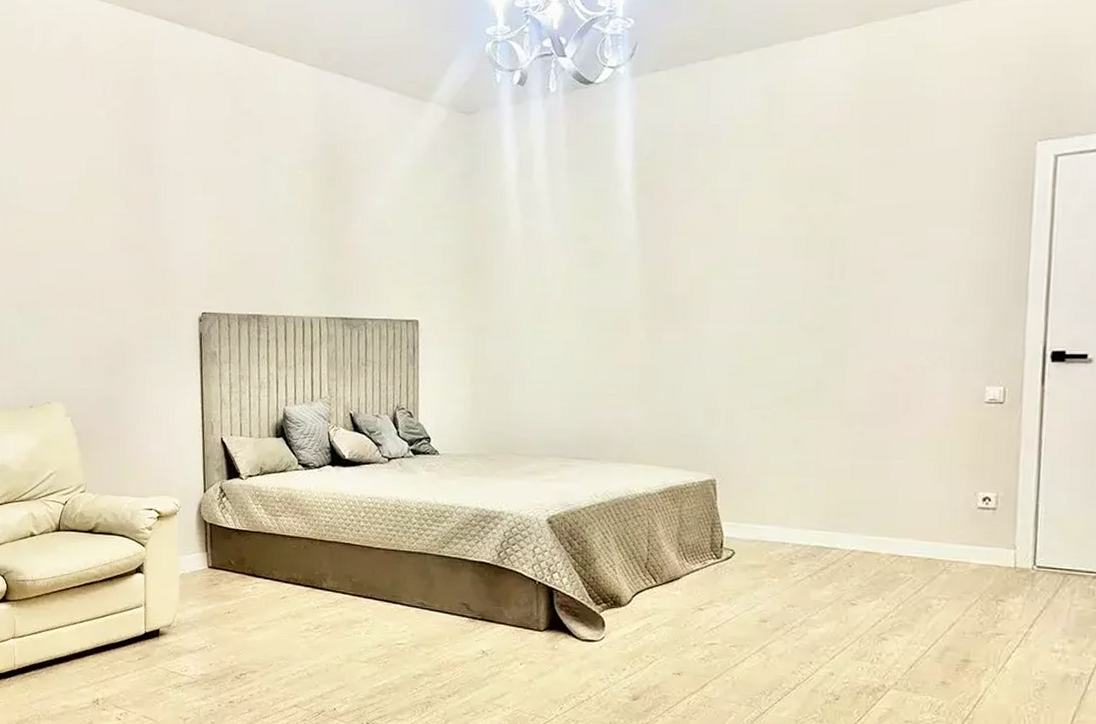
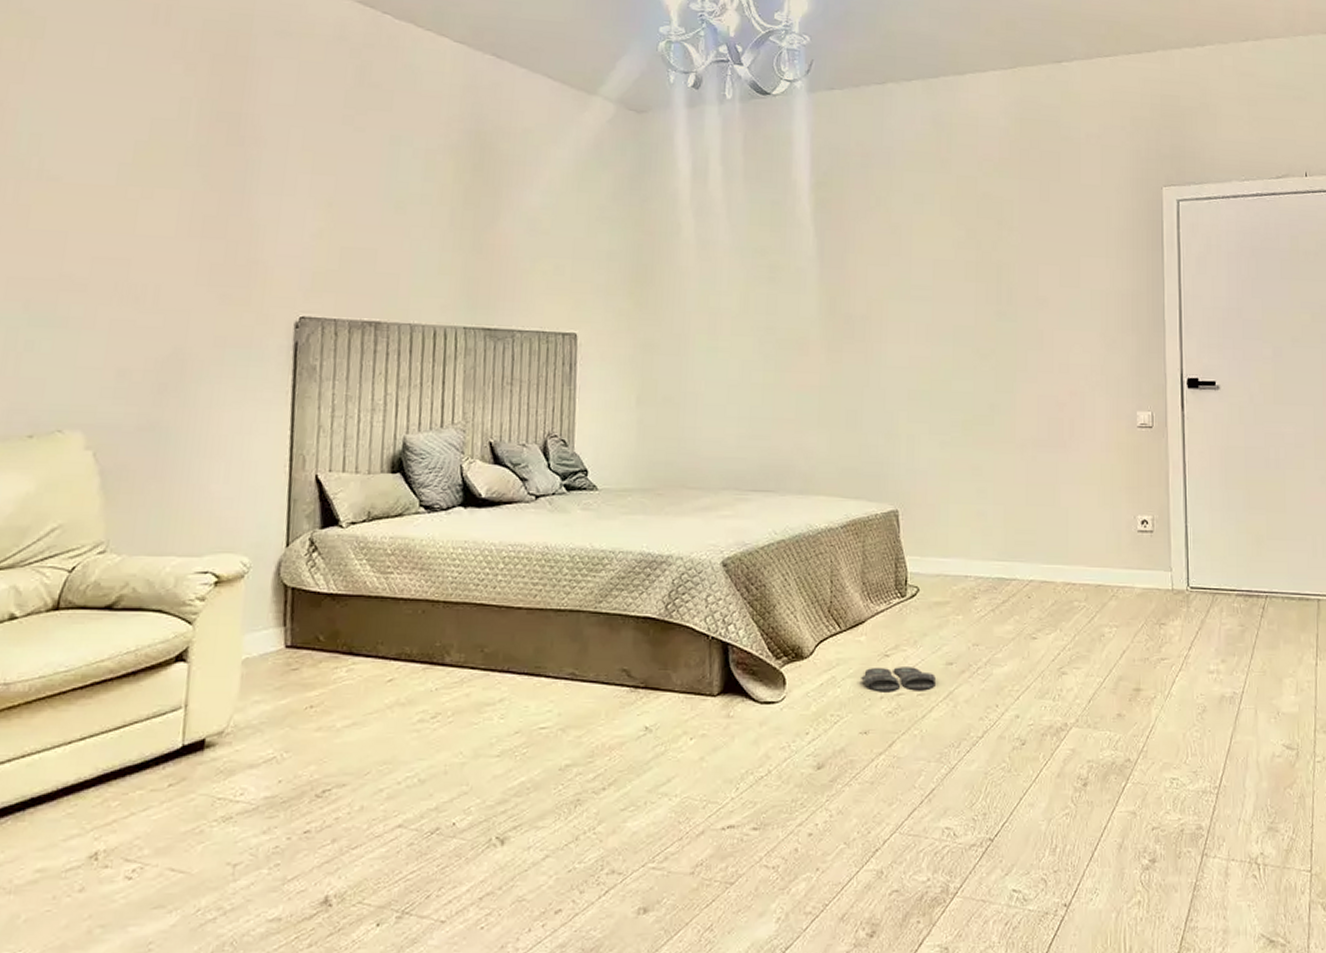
slippers: none [675,619,749,643] -> present [861,667,935,692]

